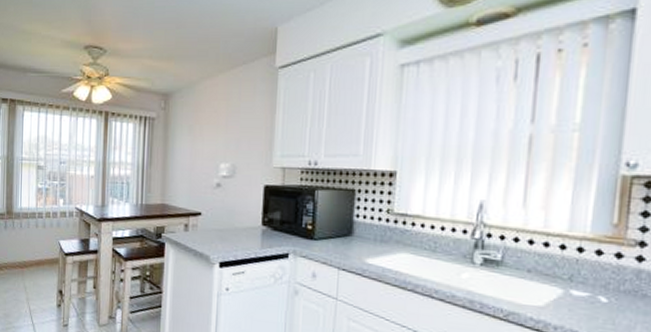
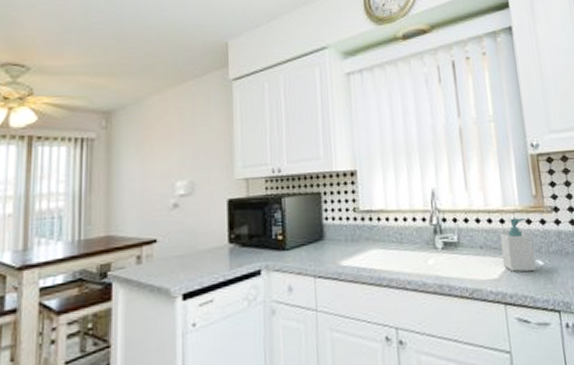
soap bottle: none [554,245,600,308] -> present [500,217,537,272]

